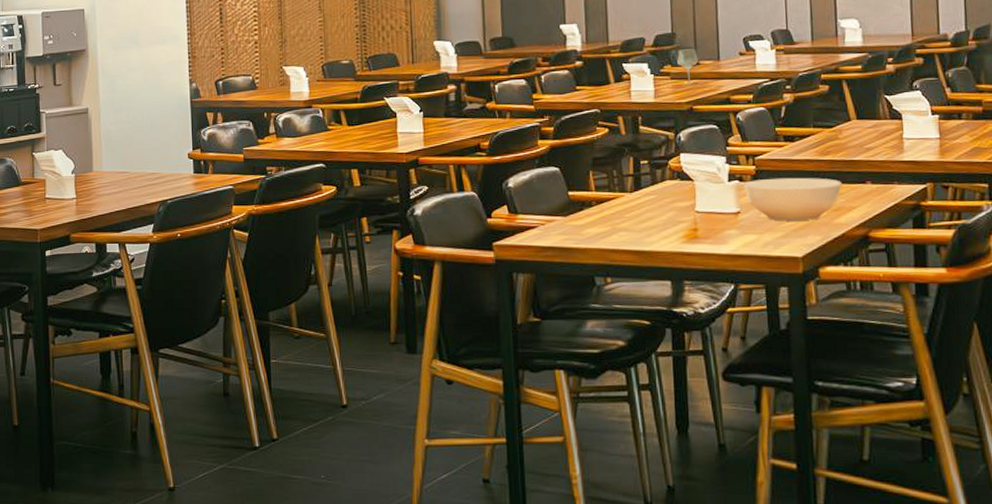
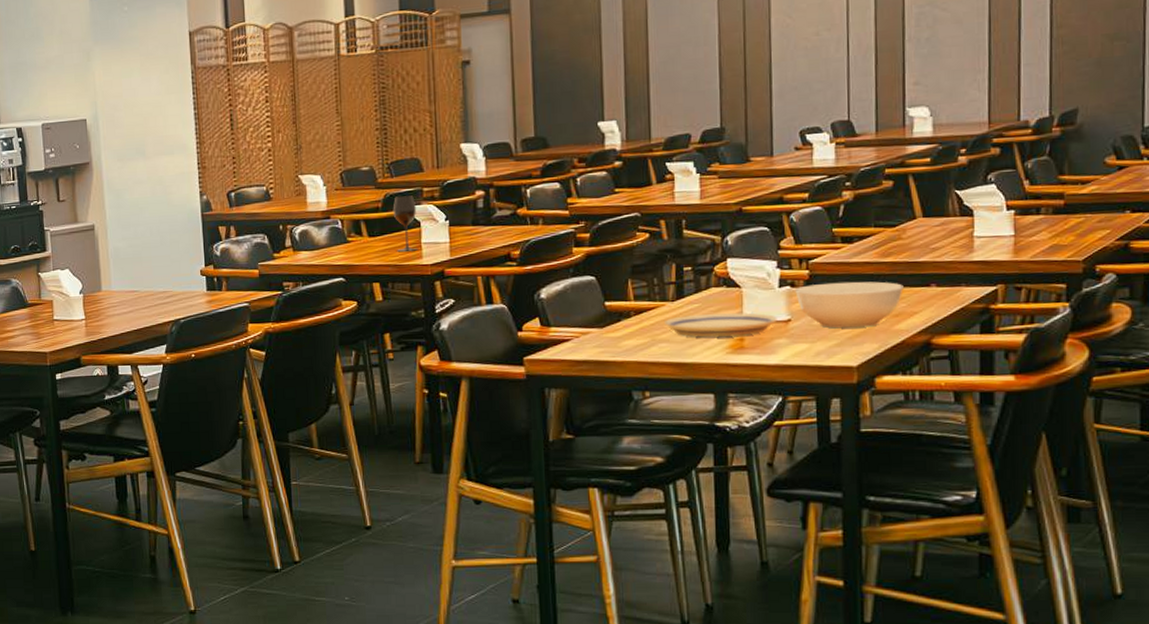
wineglass: none [370,88,394,140] -> present [393,195,418,252]
plate: none [624,204,728,228] -> present [665,312,777,338]
wine glass: present [677,48,698,86] -> none [726,143,749,185]

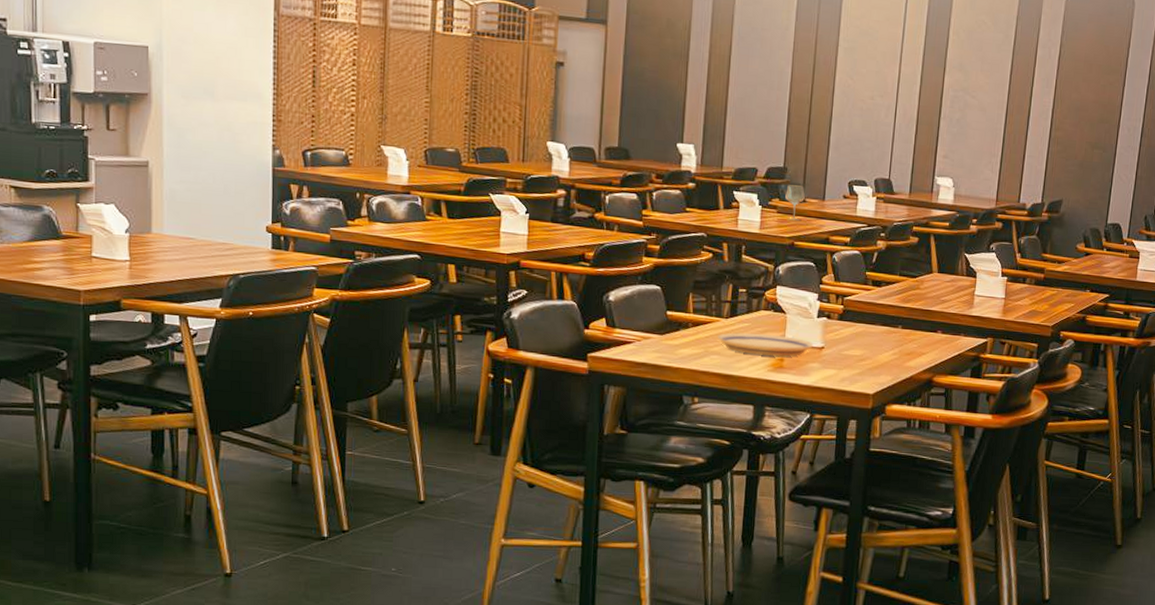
wineglass: present [393,195,418,252] -> none [474,183,499,239]
wine glass: none [726,143,749,185] -> present [785,184,805,222]
bowl: present [795,281,904,329] -> none [830,318,917,361]

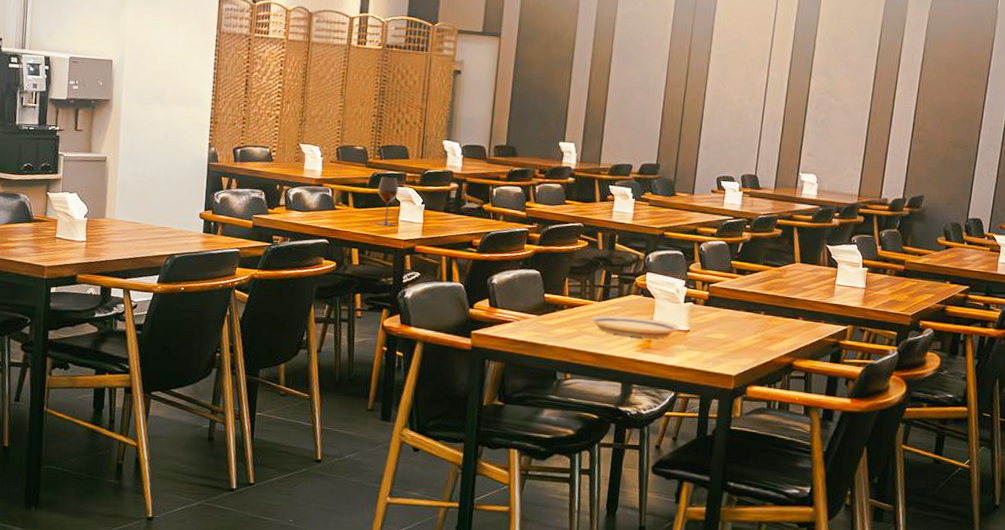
wineglass: none [474,183,499,239] -> present [377,176,399,226]
wine glass: present [785,184,805,222] -> none [657,180,676,214]

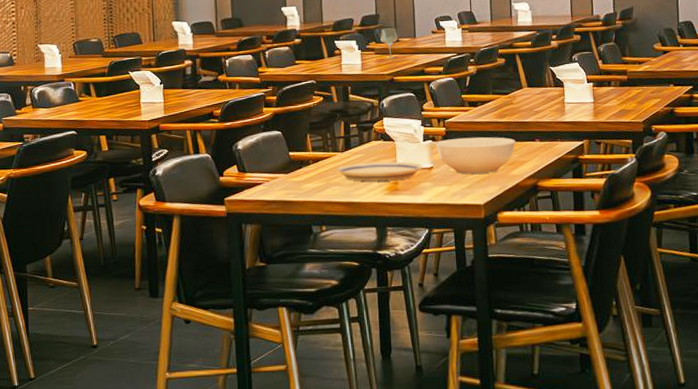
wineglass: present [377,176,399,226] -> none [117,63,137,110]
wine glass: none [657,180,676,214] -> present [380,27,398,60]
bowl: none [696,304,779,345] -> present [435,137,516,174]

